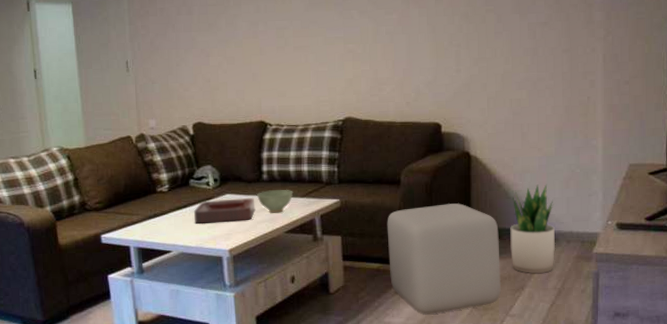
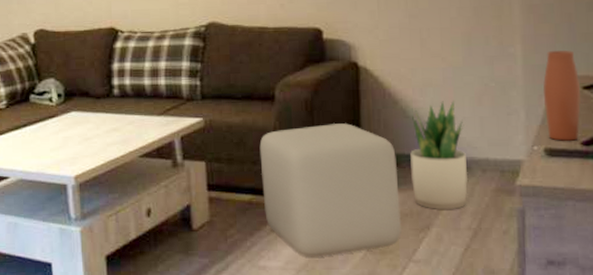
decorative tray: present [193,197,256,224] -> none [34,115,105,147]
bowl: present [256,189,293,213] -> none [106,106,149,134]
vase: none [618,143,647,217] -> present [543,51,581,141]

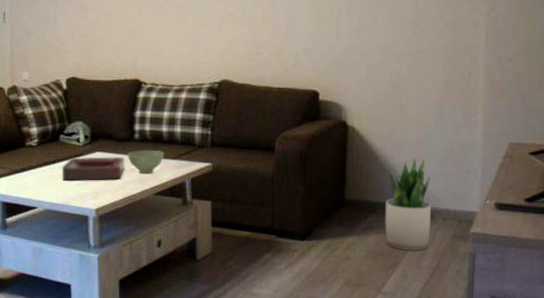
decorative tray: none [34,115,105,147] -> present [61,156,125,182]
bowl: none [106,106,149,134] -> present [127,150,165,174]
pouf: present [259,123,401,257] -> none [258,173,374,287]
vase: present [543,51,581,141] -> none [498,121,528,197]

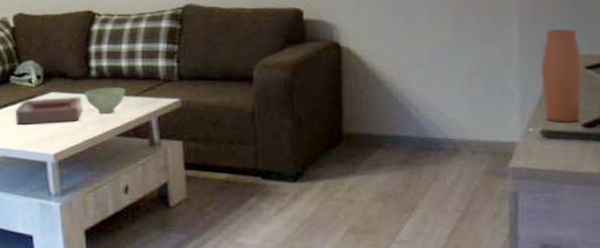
planter: present [385,159,432,251] -> none [394,81,457,191]
vase: none [498,121,528,197] -> present [541,29,584,123]

